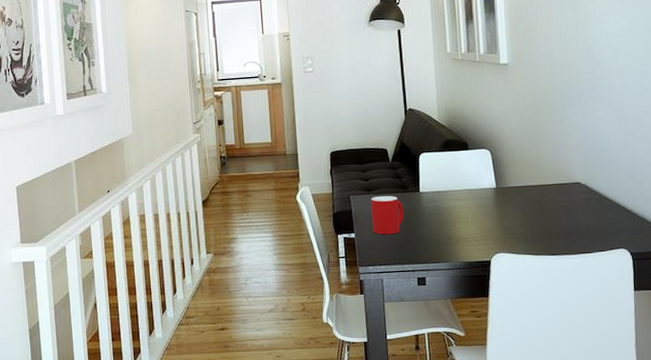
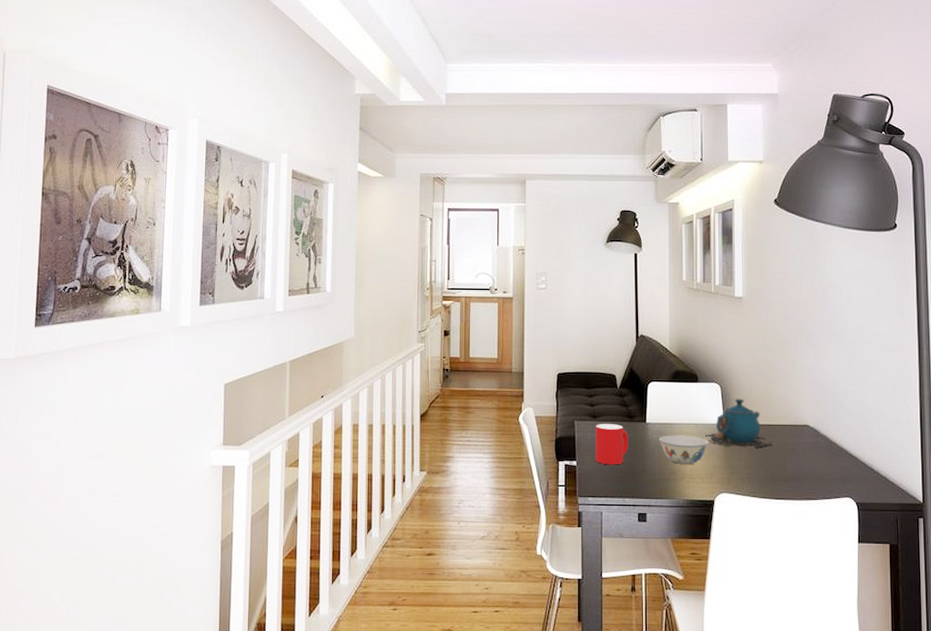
bowl: none [433,201,482,229] -> present [659,435,709,464]
teapot: none [478,162,546,208] -> present [705,398,773,447]

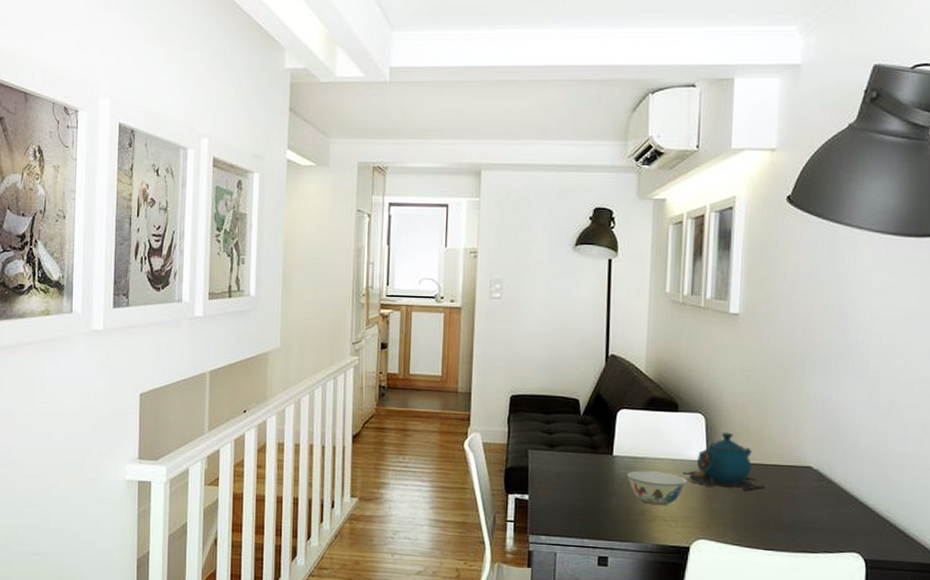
cup: present [595,424,629,465] -> none [550,454,591,502]

